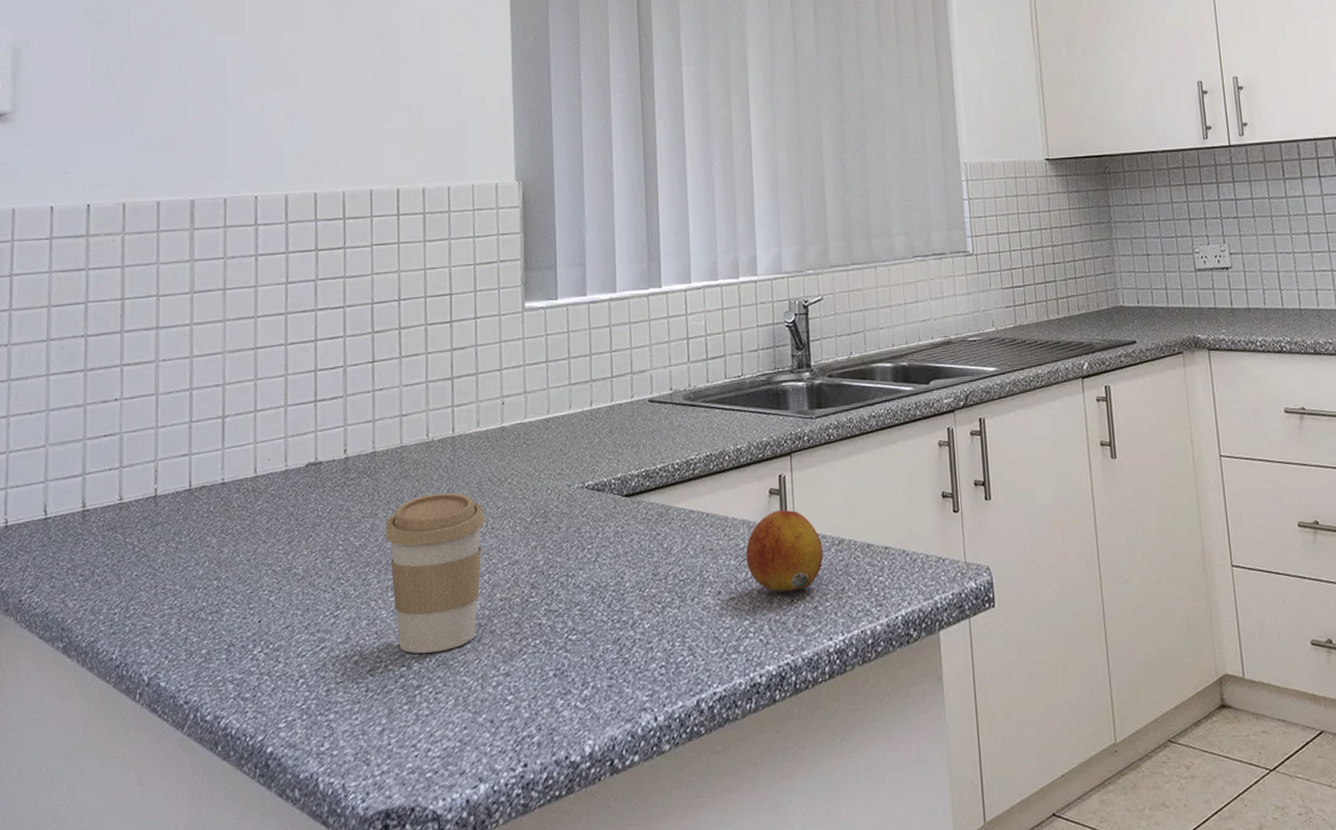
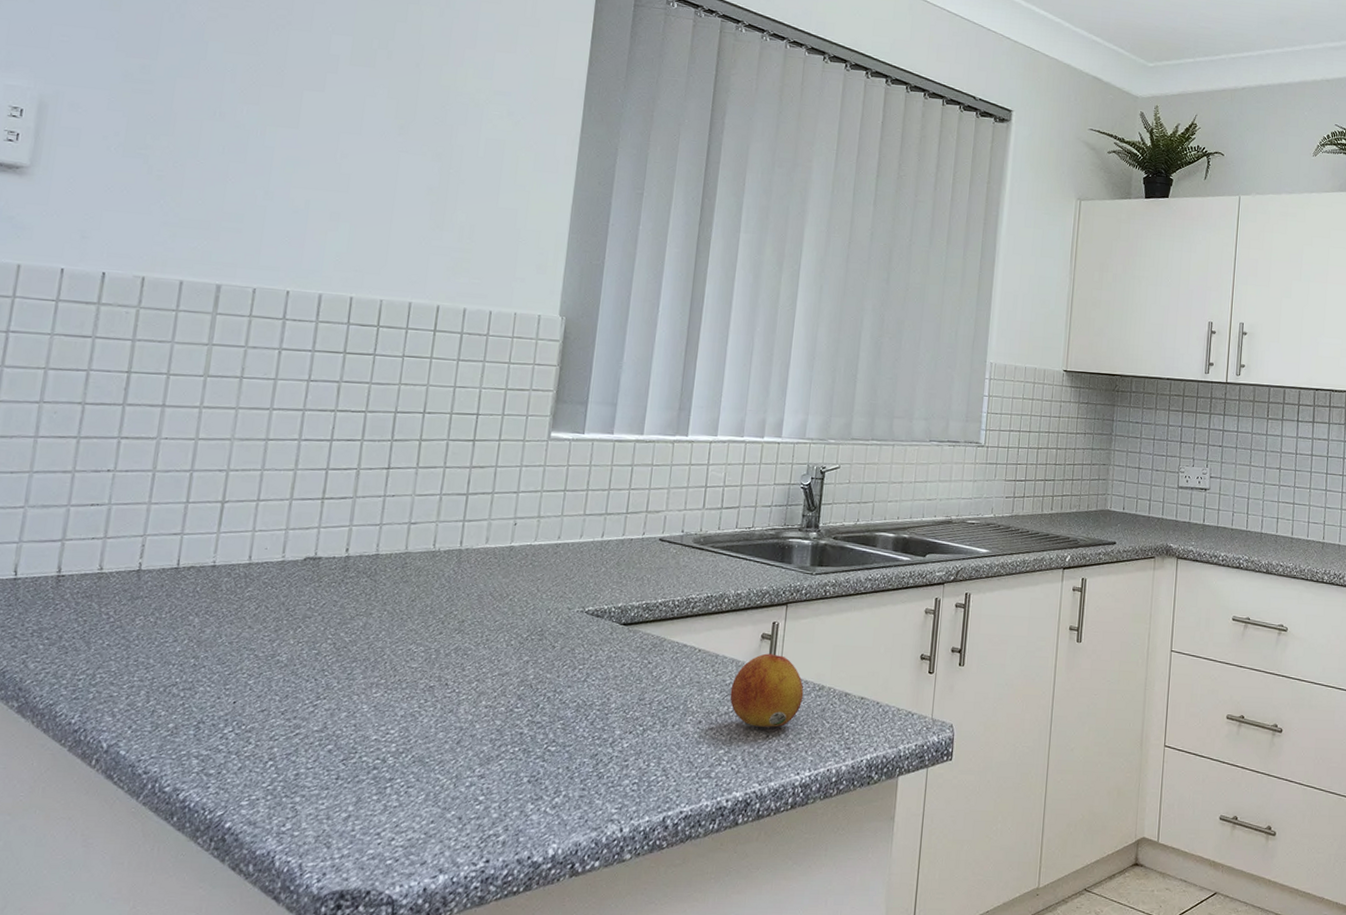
coffee cup: present [385,492,486,654] -> none [376,600,482,749]

